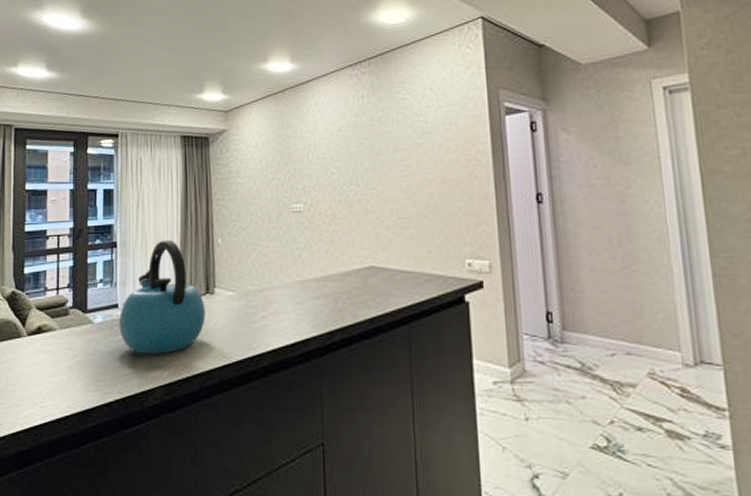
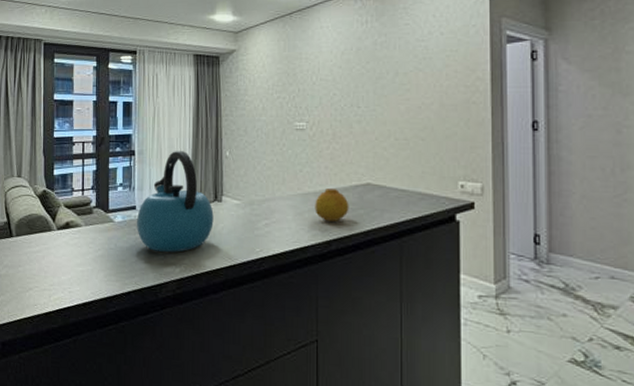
fruit: none [315,274,353,309] -> present [315,189,349,221]

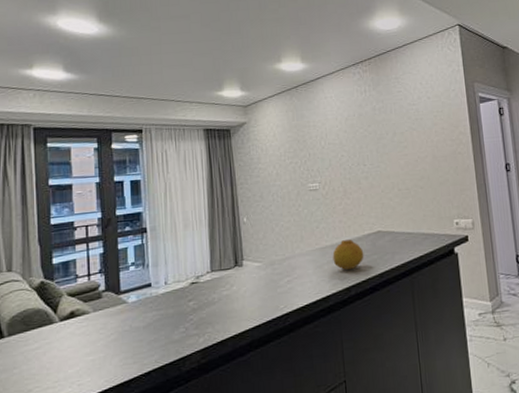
kettle: present [137,151,214,252] -> none [153,222,236,326]

